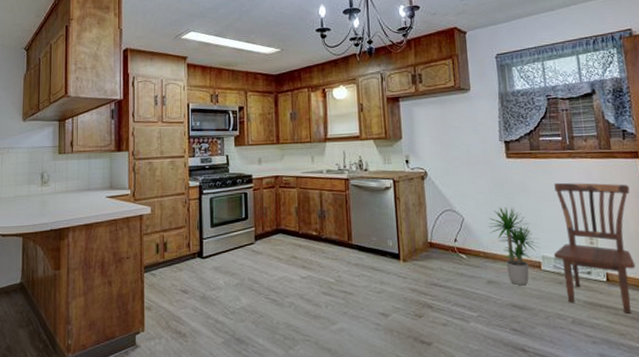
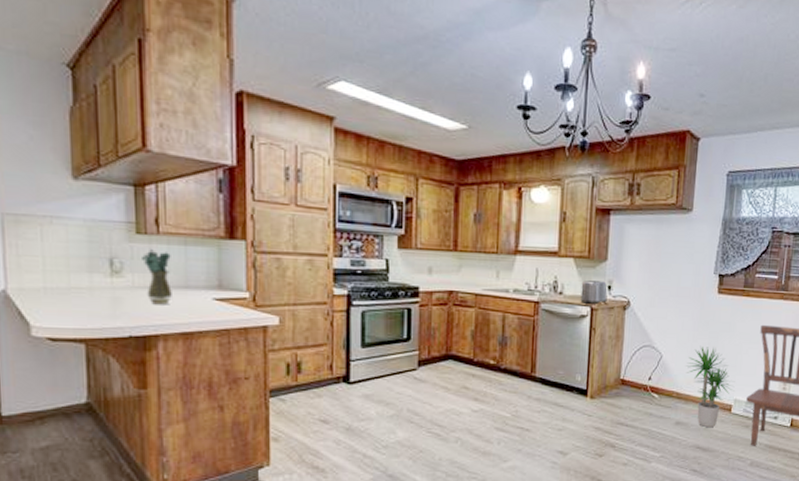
vase: none [61,164,80,205] -> present [142,249,172,305]
toaster: none [382,157,407,178] -> present [580,280,608,305]

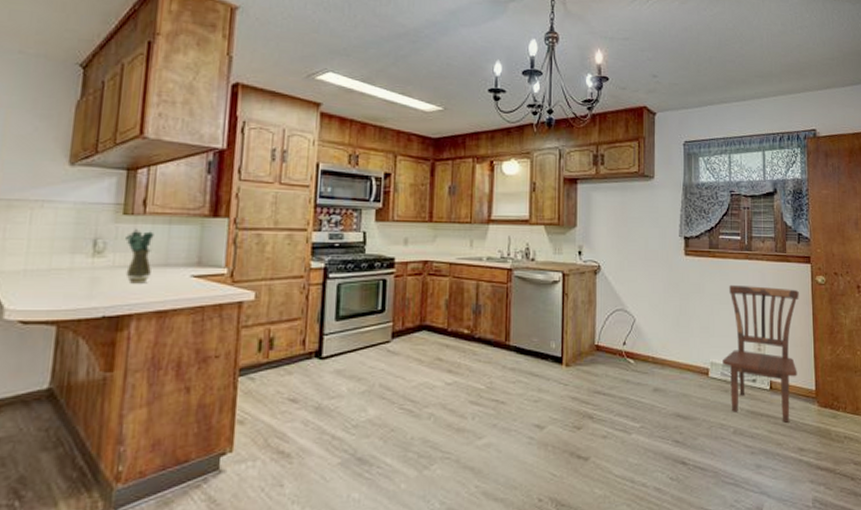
toaster: present [580,280,608,305] -> none [552,247,578,271]
potted plant: present [685,345,735,428] -> none [659,307,710,394]

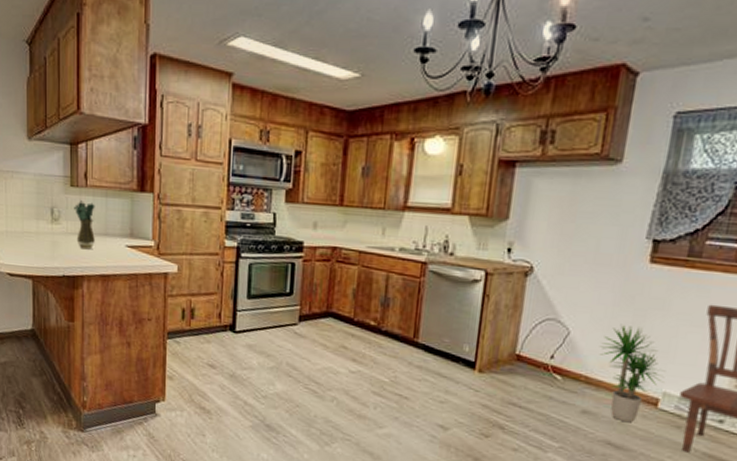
potted plant: none [659,307,710,394] -> present [599,323,664,423]

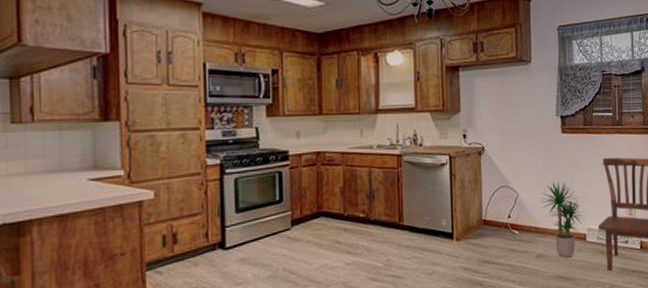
vase: present [74,200,95,250] -> none [16,137,47,191]

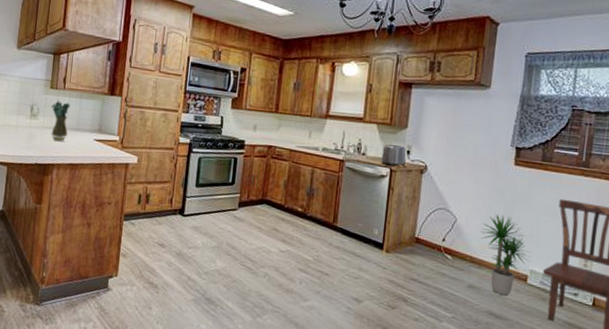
vase: none [16,137,47,191] -> present [51,100,70,142]
toaster: none [439,131,463,154] -> present [381,144,407,166]

